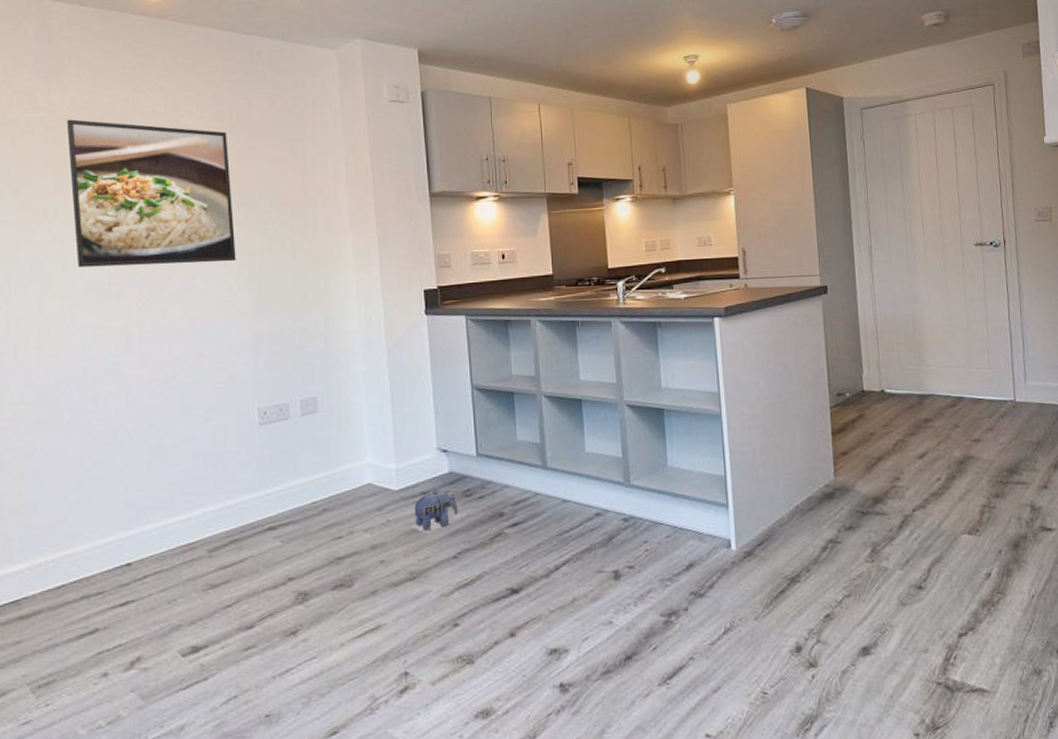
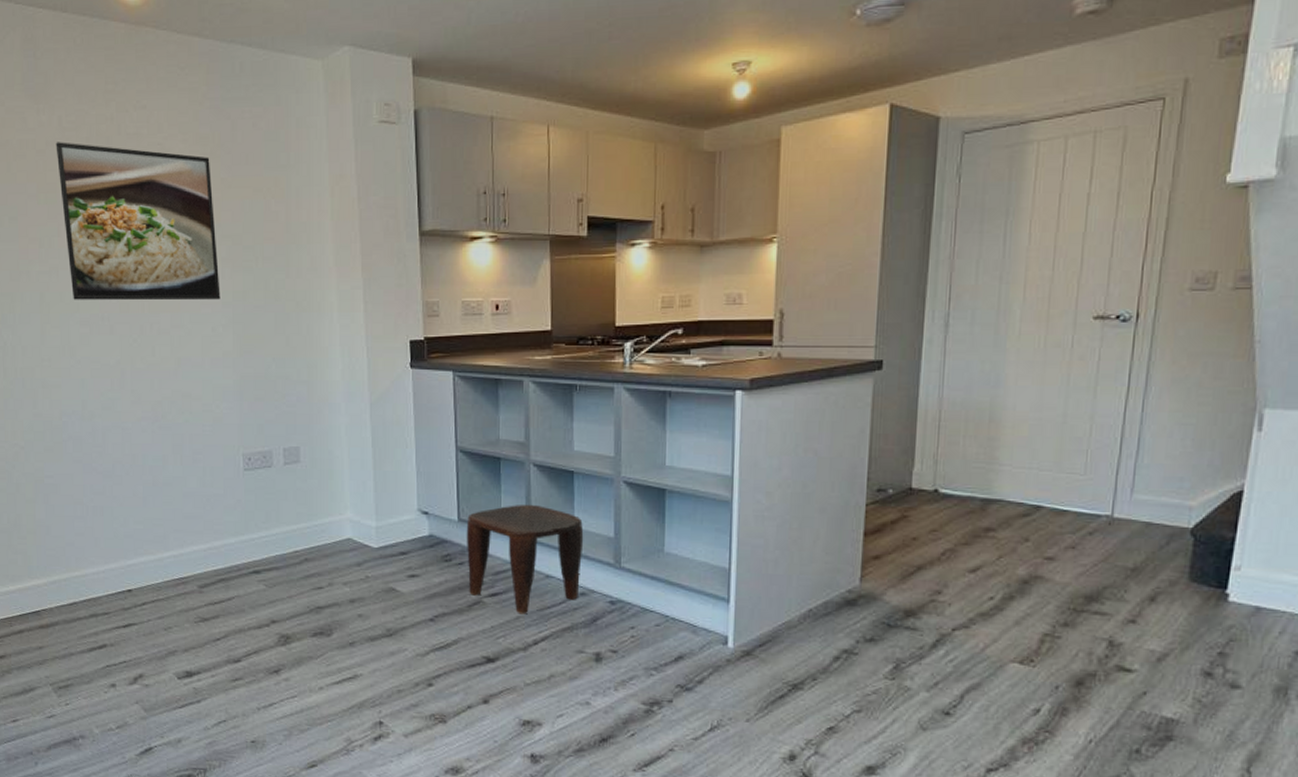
plush toy: present [412,489,459,531] -> none [391,550,438,591]
stool: none [484,434,596,541] -> present [466,505,584,615]

